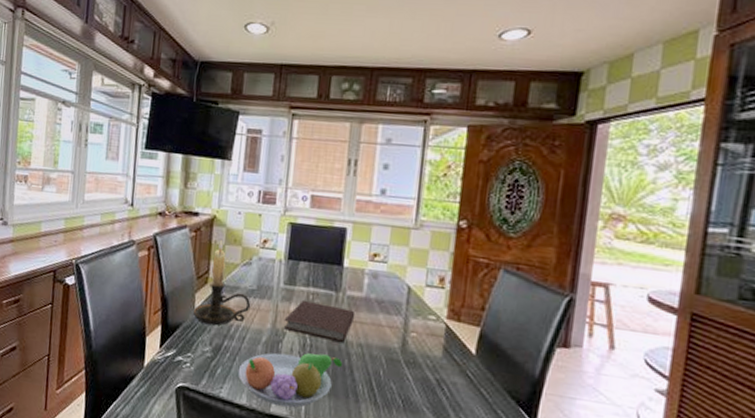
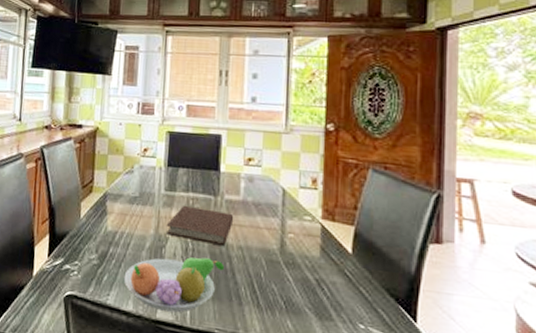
candle holder: present [192,239,251,326] -> none [78,149,134,234]

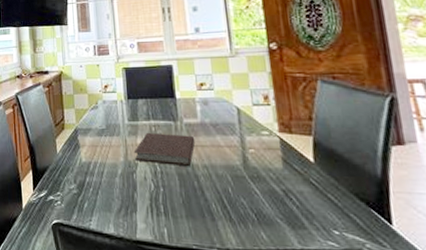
fruit bowl: present [123,257,225,313] -> none [102,179,194,232]

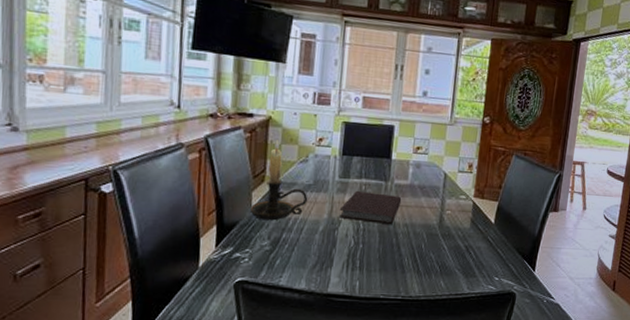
candle holder: none [56,90,104,165] -> present [249,139,308,221]

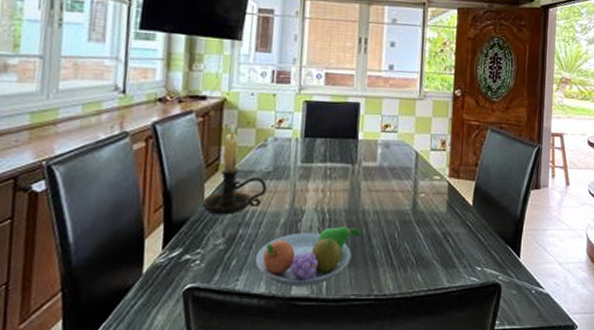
fruit bowl: none [296,236,392,285] -> present [255,227,362,287]
notebook: present [338,190,402,224] -> none [301,175,371,212]

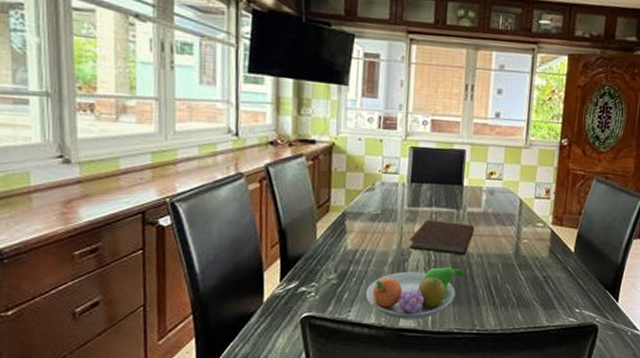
candle holder: present [201,122,268,215] -> none [314,166,376,253]
notebook: none [301,175,371,212] -> present [408,219,475,254]

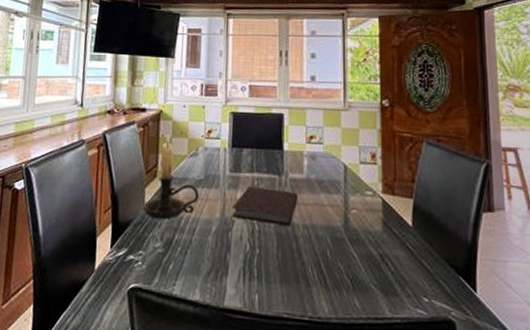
candle holder: none [314,166,376,253] -> present [143,132,200,220]
fruit bowl: present [365,267,465,319] -> none [190,239,292,299]

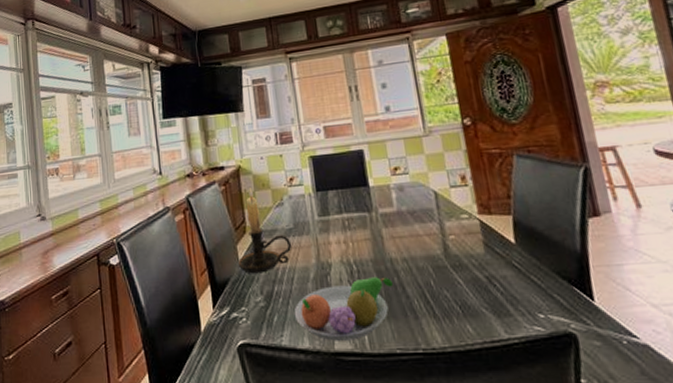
fruit bowl: none [190,239,292,299] -> present [294,277,394,341]
notebook: present [231,185,299,225] -> none [326,226,393,262]

